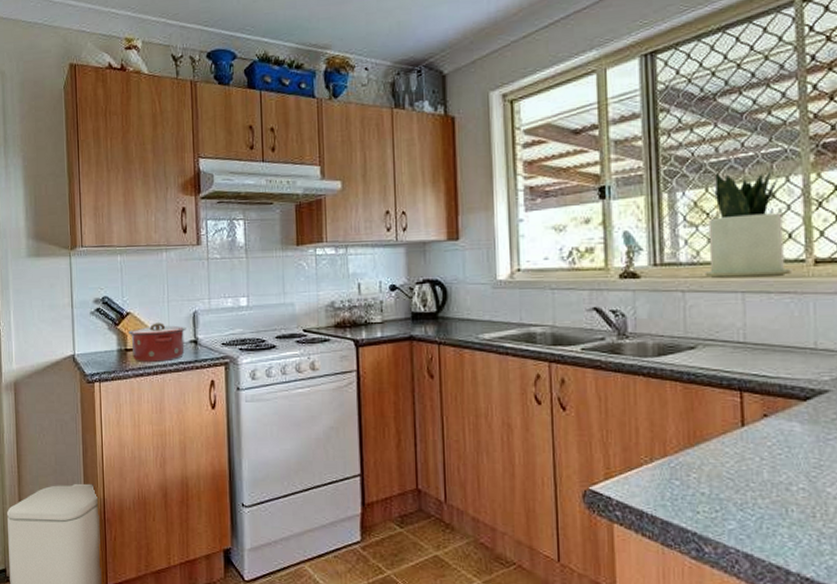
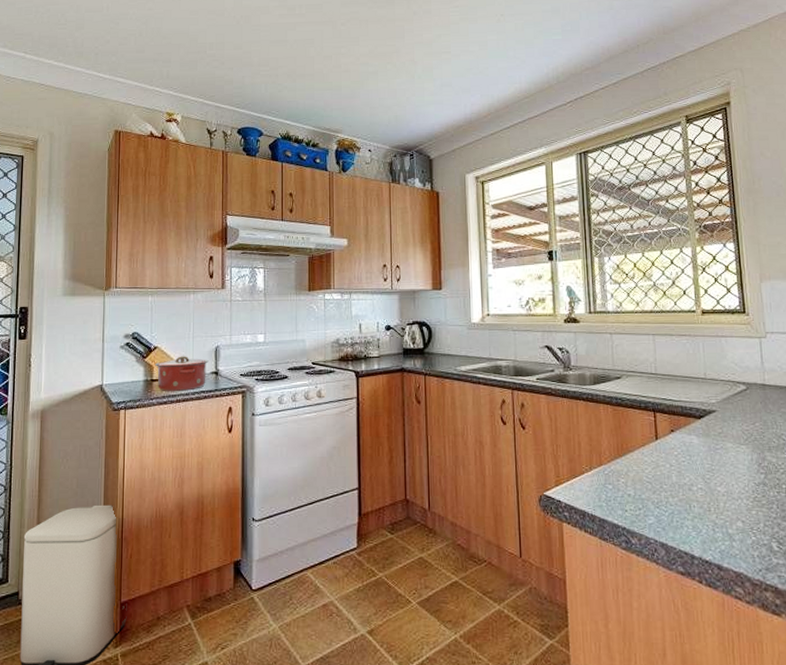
planter: present [703,168,793,279] -> none [624,242,688,324]

